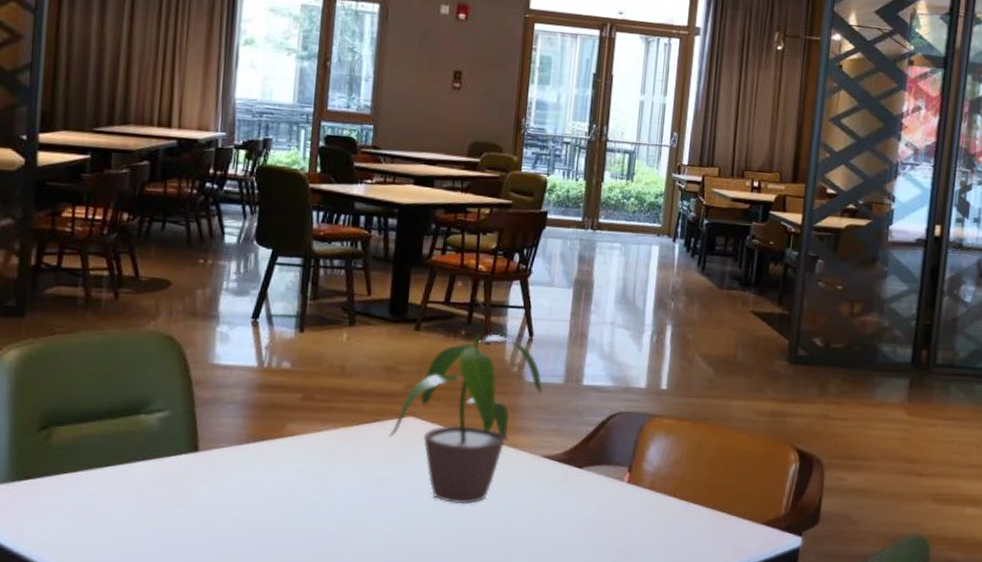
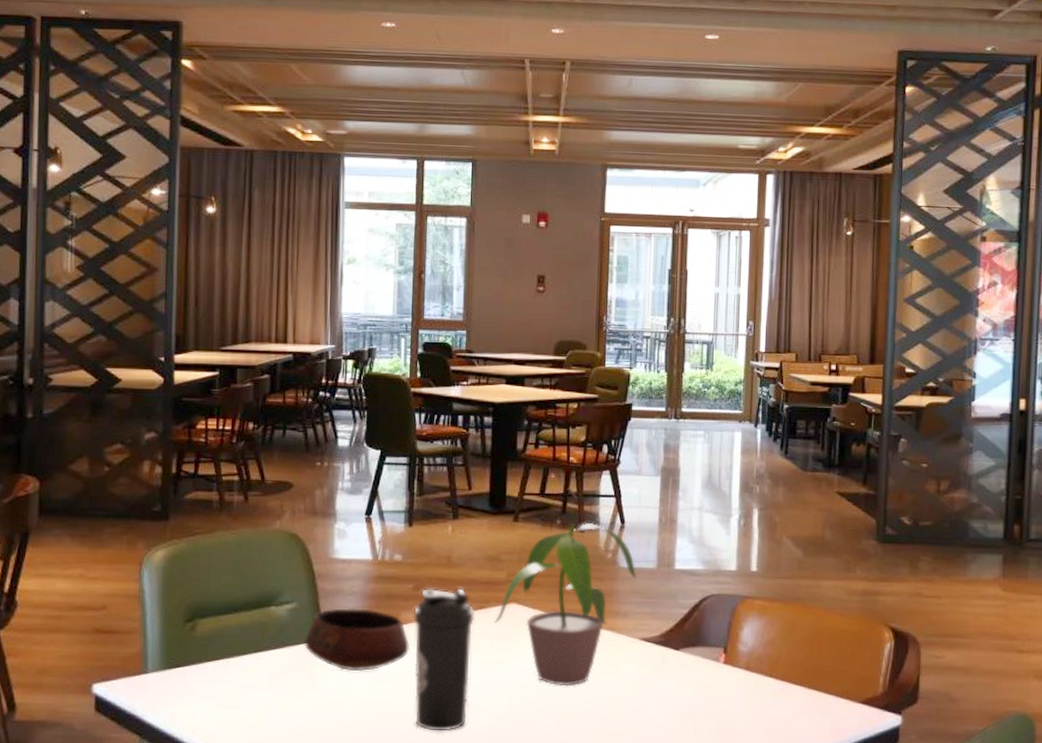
bowl: none [175,418,295,487] -> present [303,608,410,672]
water bottle: none [297,399,367,551] -> present [414,588,474,732]

